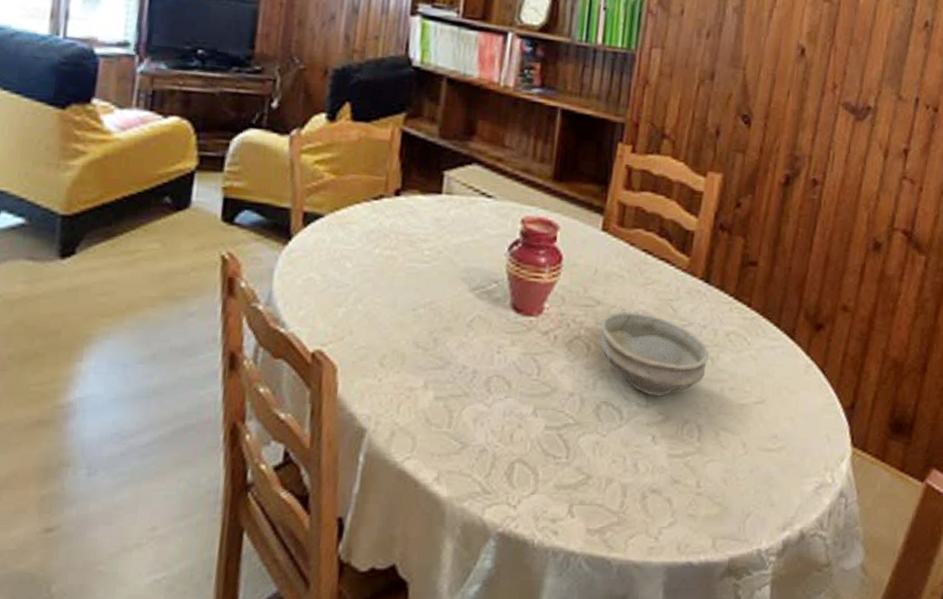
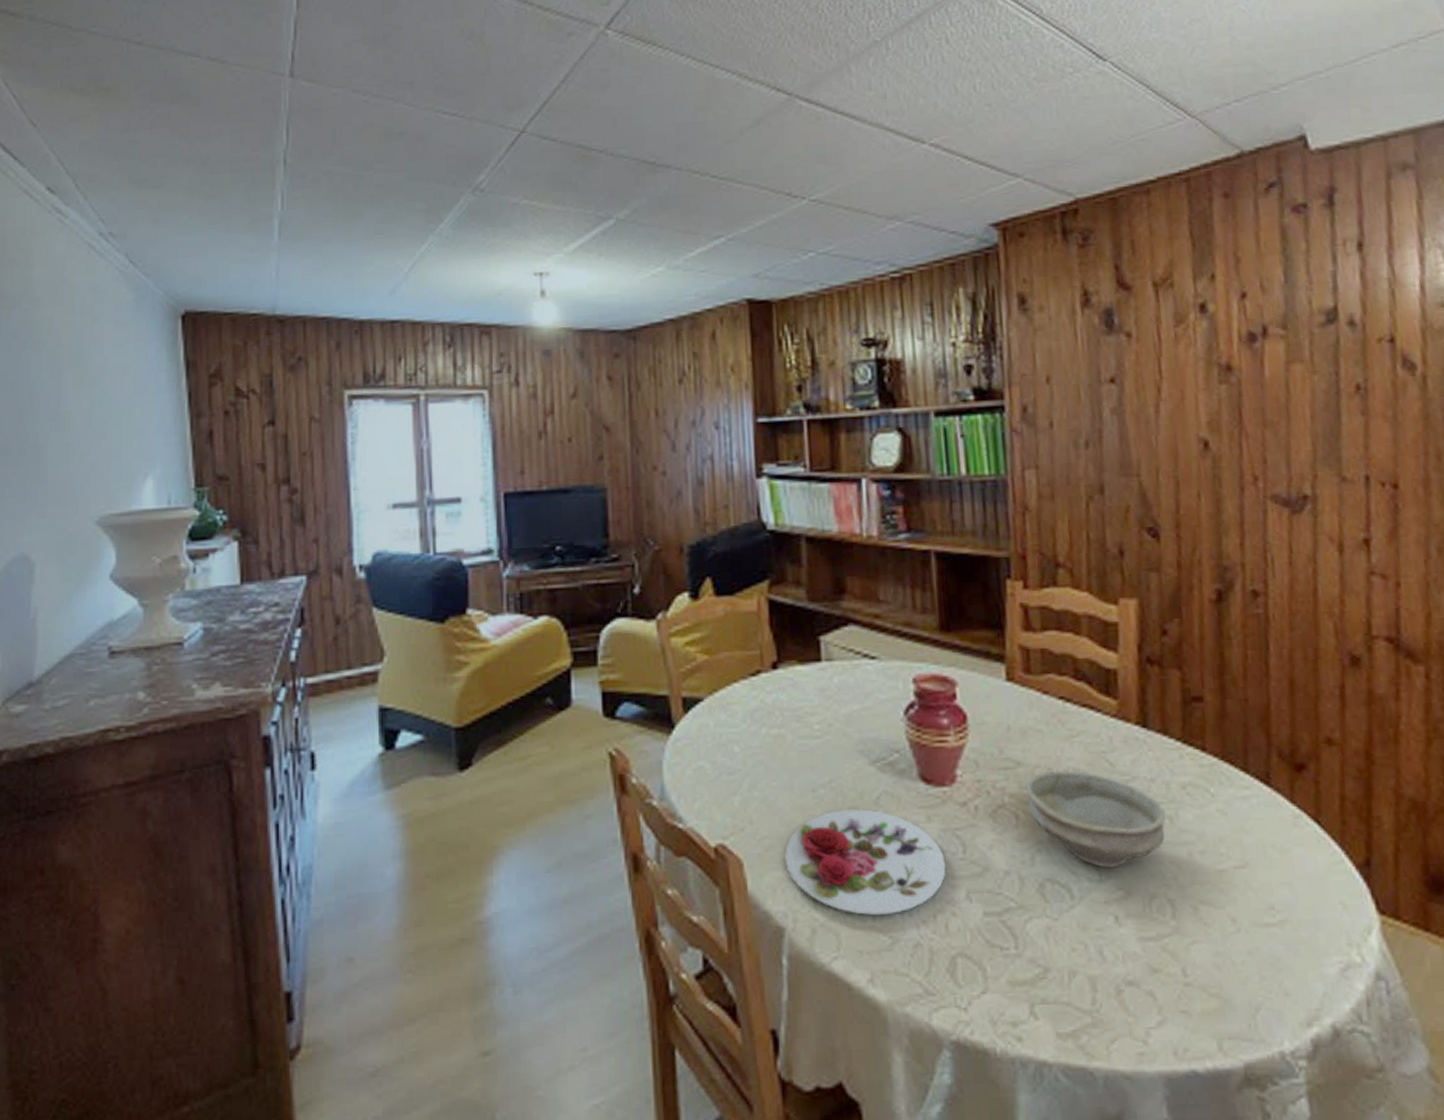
plate: none [377,329,521,423] -> present [785,809,947,915]

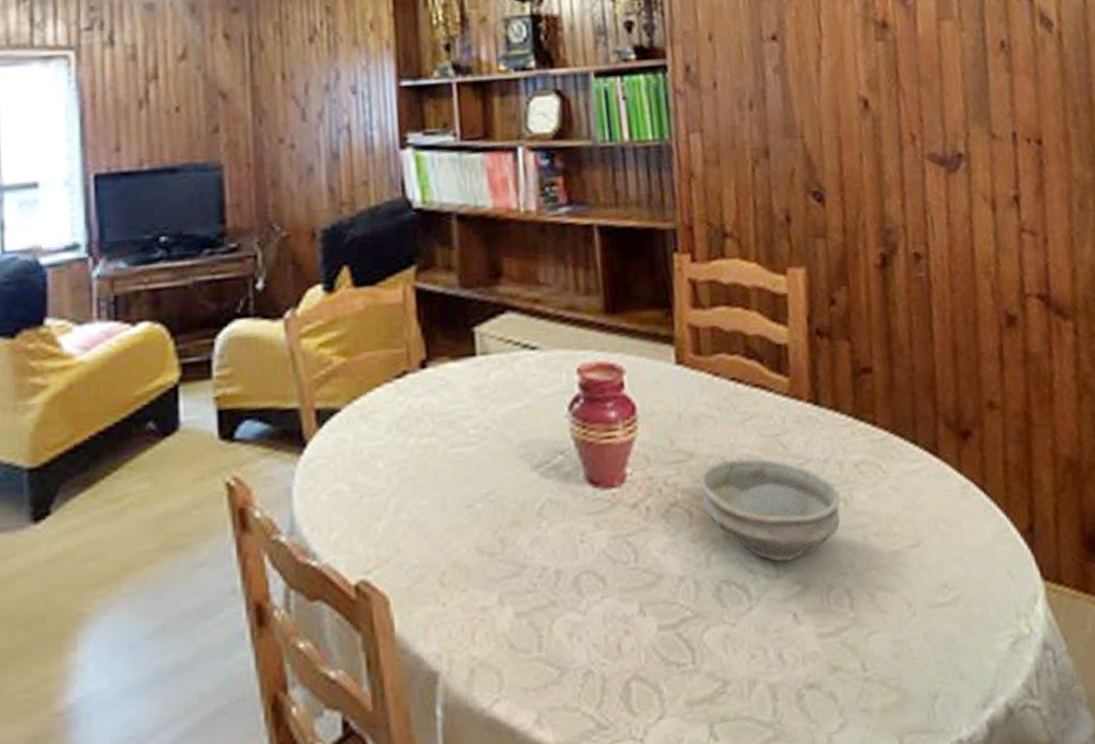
plate: present [785,809,947,915] -> none [437,522,618,646]

